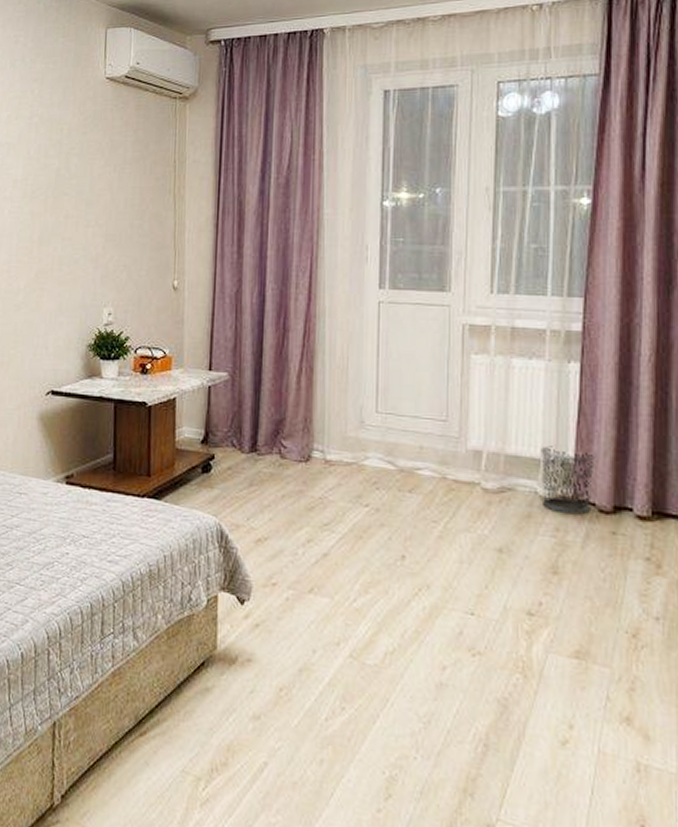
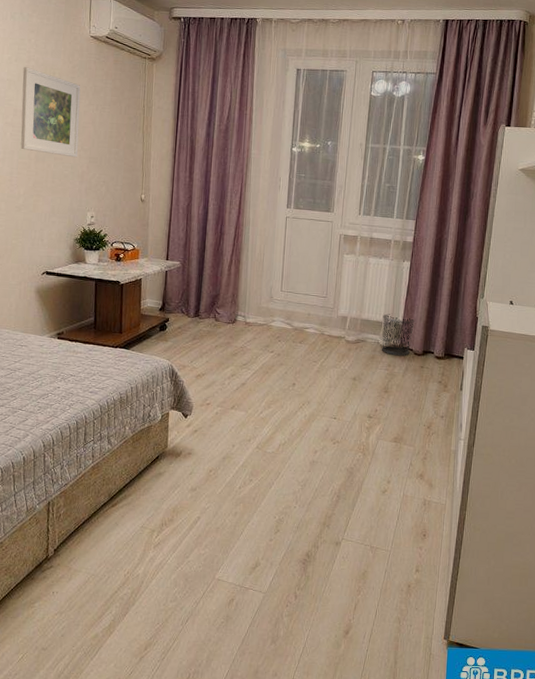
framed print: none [21,125,95,236] -> present [20,67,81,158]

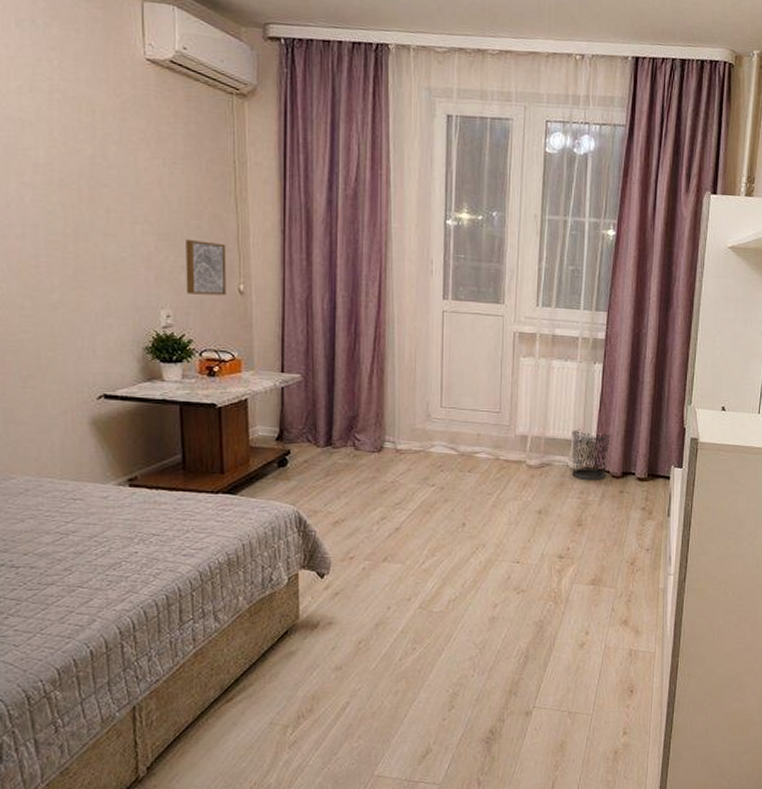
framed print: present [20,67,81,158] -> none [43,100,139,234]
wall art: none [105,162,135,203] -> present [186,240,226,296]

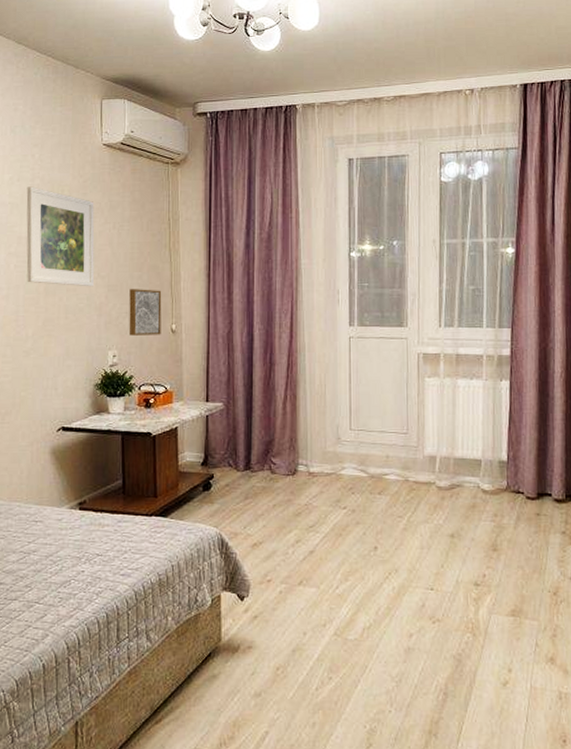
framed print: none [43,100,139,234] -> present [26,186,95,287]
waste bin: present [572,429,612,481] -> none [481,448,524,502]

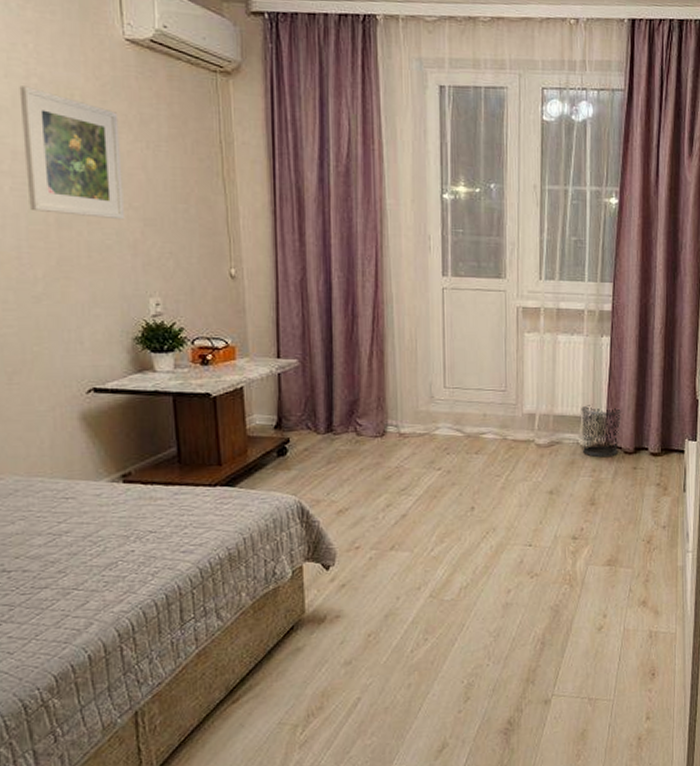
wall art: present [128,289,162,336] -> none [173,224,217,281]
waste bin: none [481,448,524,502] -> present [581,405,622,458]

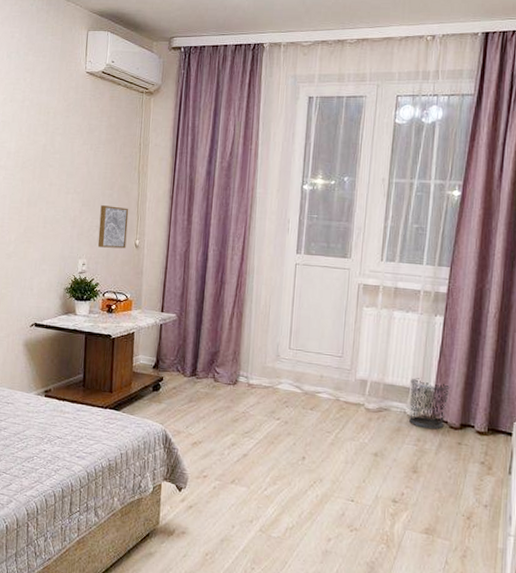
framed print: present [19,86,124,220] -> none [13,107,75,201]
wall art: none [173,224,217,281] -> present [97,205,129,249]

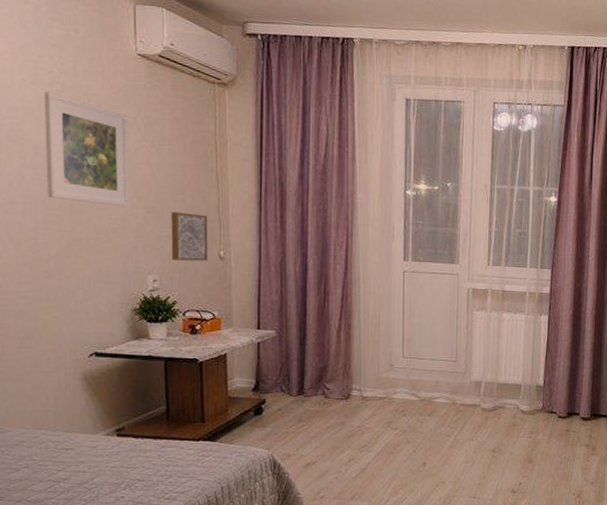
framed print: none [13,107,75,201] -> present [43,91,129,207]
waste bin: present [409,378,451,430] -> none [521,375,558,421]

